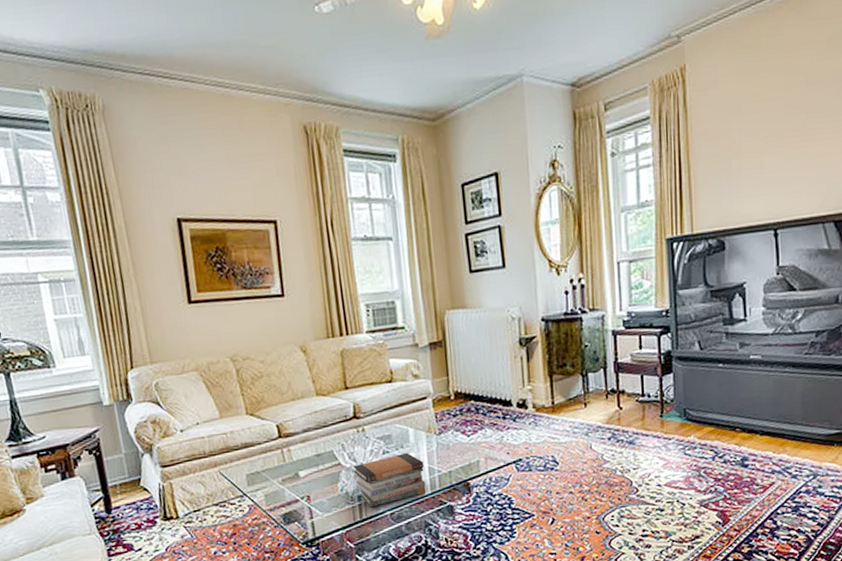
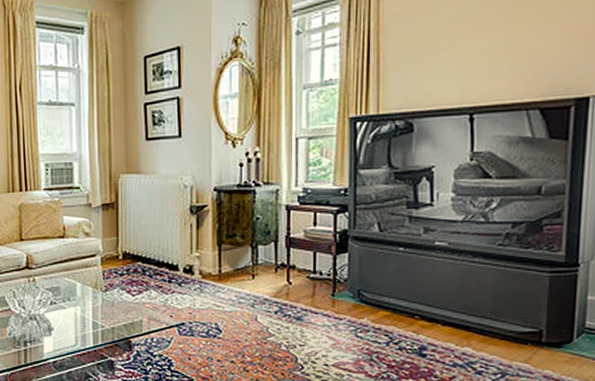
book stack: present [352,452,426,508] -> none [21,305,89,354]

